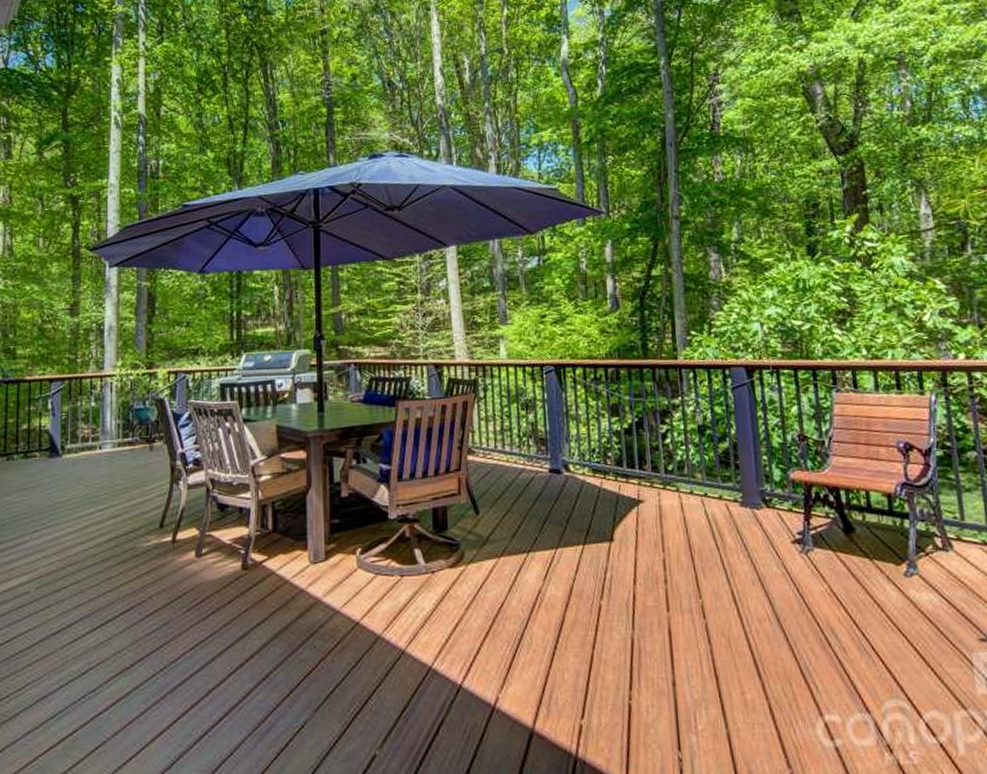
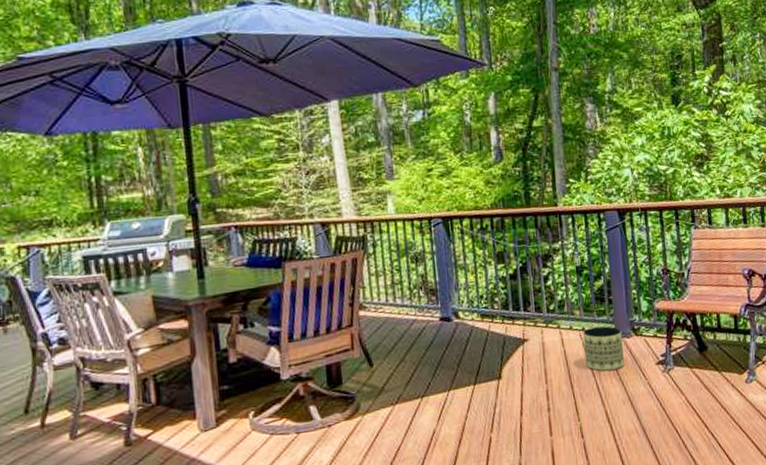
planter: none [705,493,754,544] -> present [583,326,624,371]

